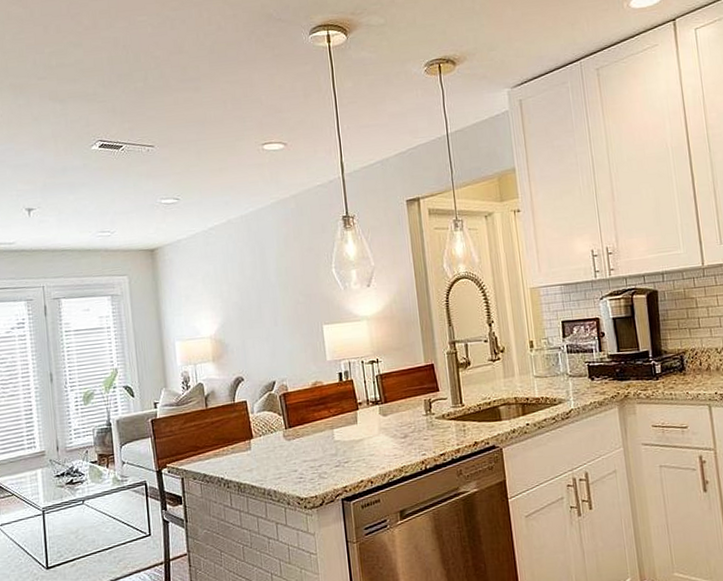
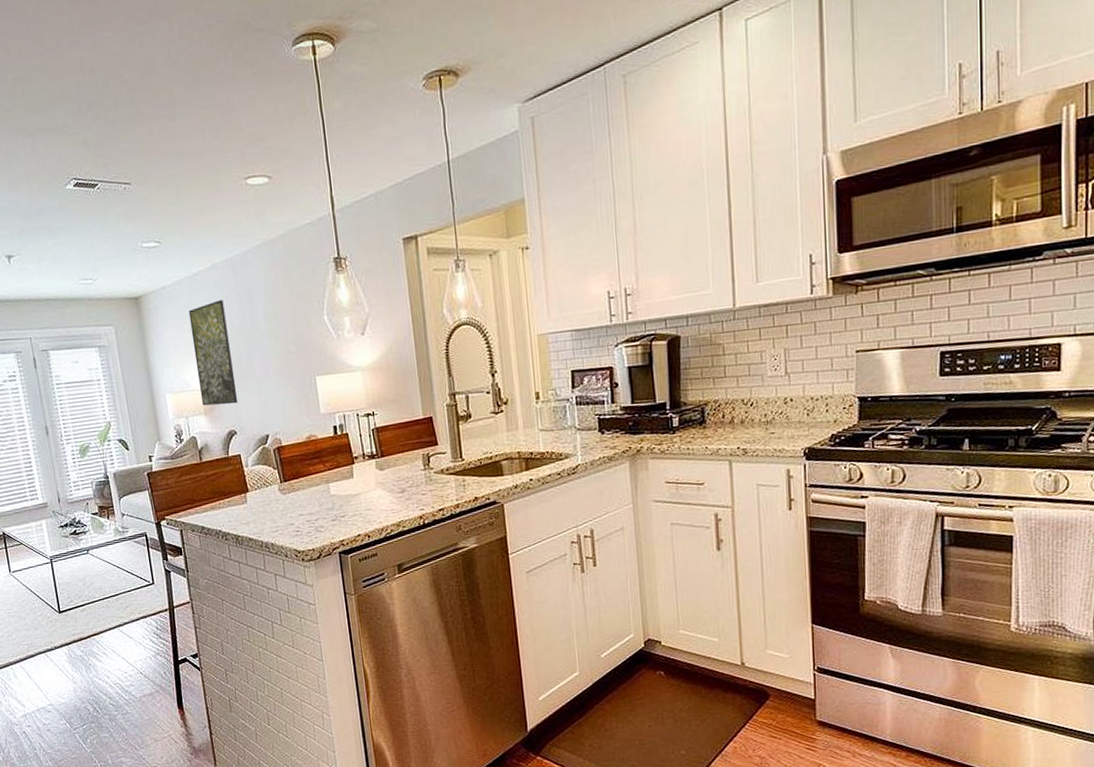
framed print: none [202,253,247,353] -> present [188,300,238,406]

